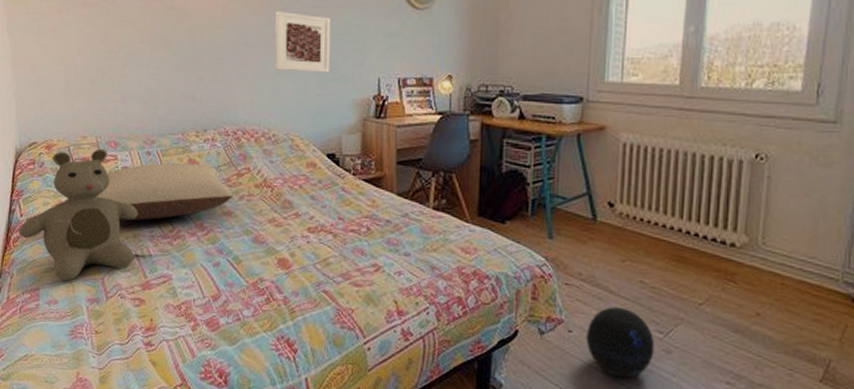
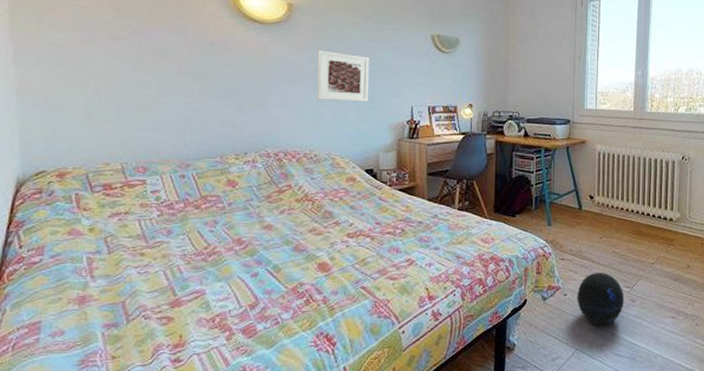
teddy bear: present [19,148,138,282] -> none [16,174,169,311]
pillow: present [96,162,233,221] -> none [119,183,274,242]

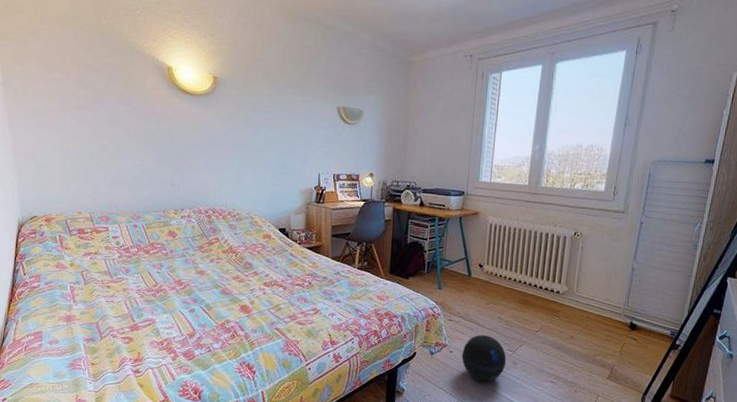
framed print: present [317,50,370,102] -> none [238,119,283,168]

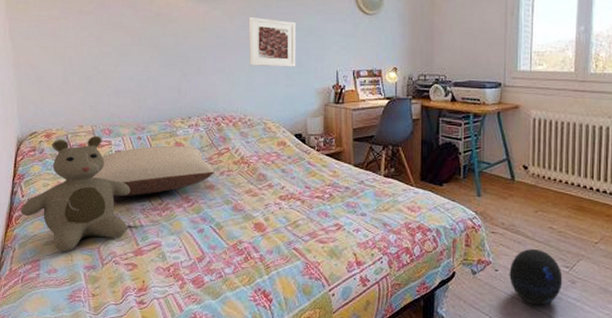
teddy bear: none [23,222,127,326] -> present [20,135,131,253]
pillow: none [91,233,205,278] -> present [92,145,215,197]
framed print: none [238,119,283,168] -> present [248,16,297,67]

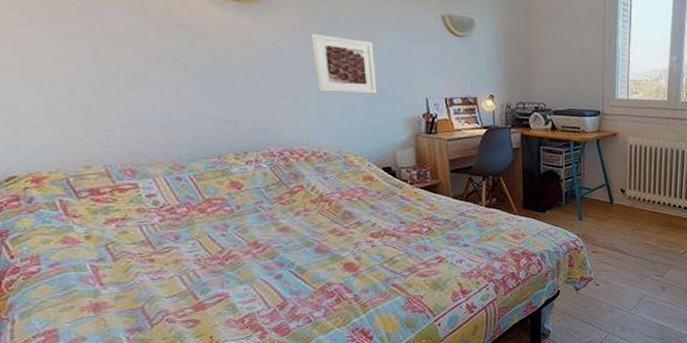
teddy bear: present [20,135,131,253] -> none [11,177,180,318]
pillow: present [92,145,215,197] -> none [117,185,288,249]
ball: present [509,249,563,306] -> none [609,263,655,311]

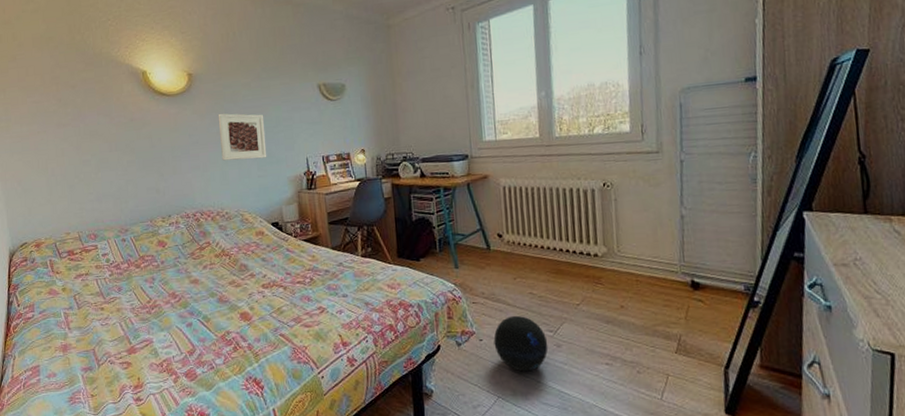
ball: none [609,263,655,311] -> present [493,316,548,372]

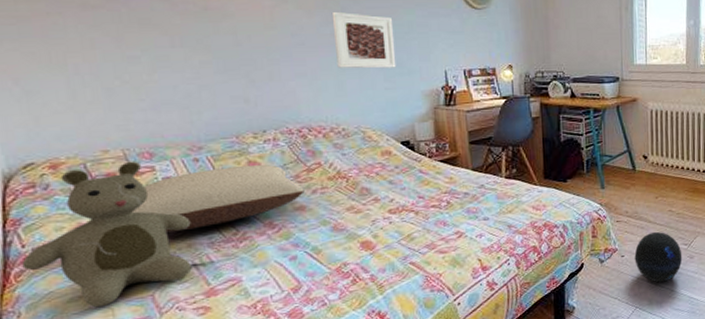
teddy bear: none [17,241,120,357] -> present [21,161,192,308]
pillow: none [82,243,198,299] -> present [131,164,305,233]

